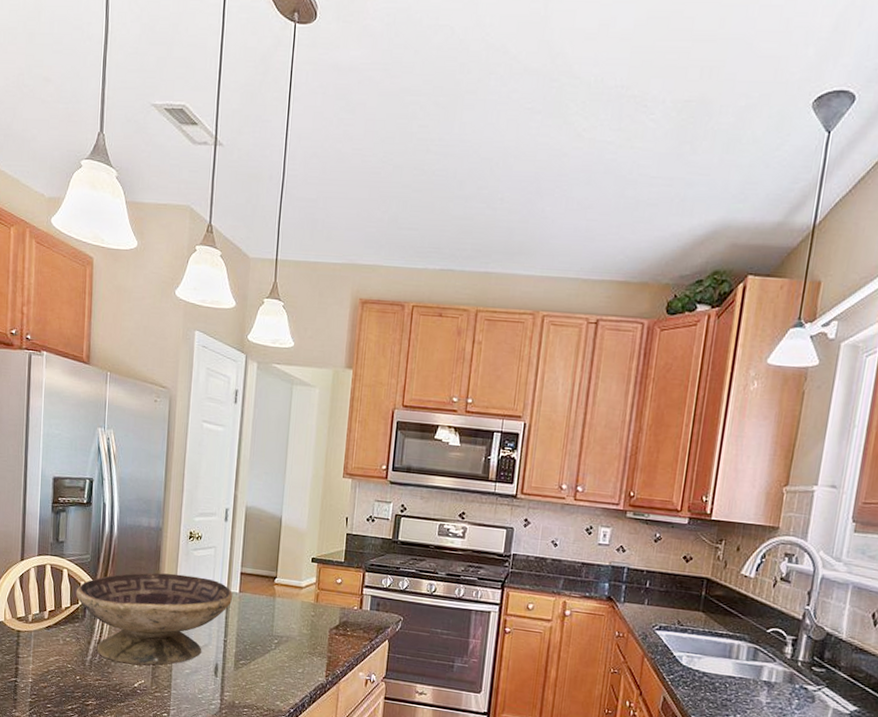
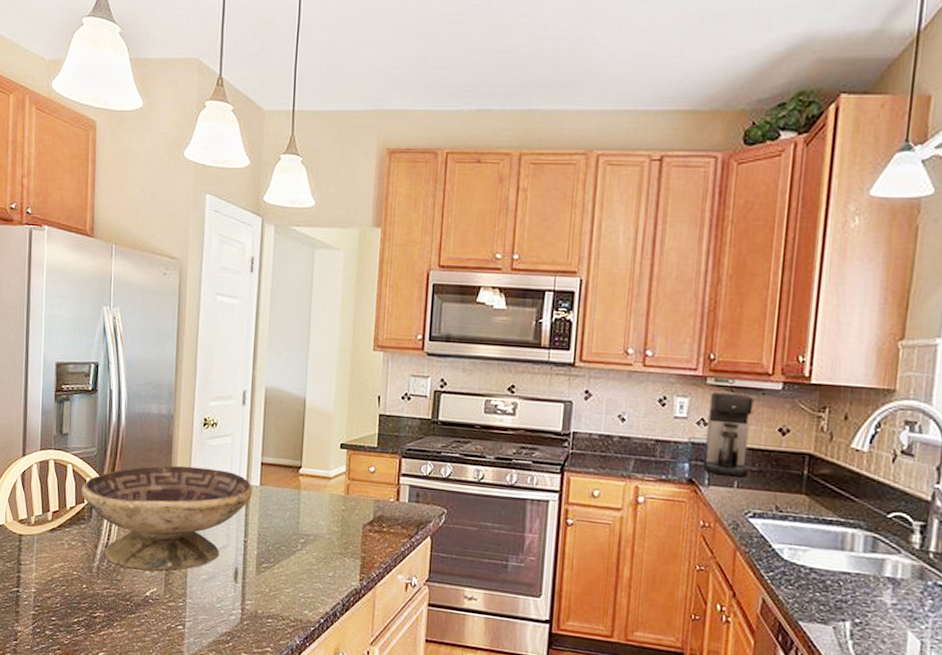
coffee maker: none [620,524,664,596] -> present [702,393,754,477]

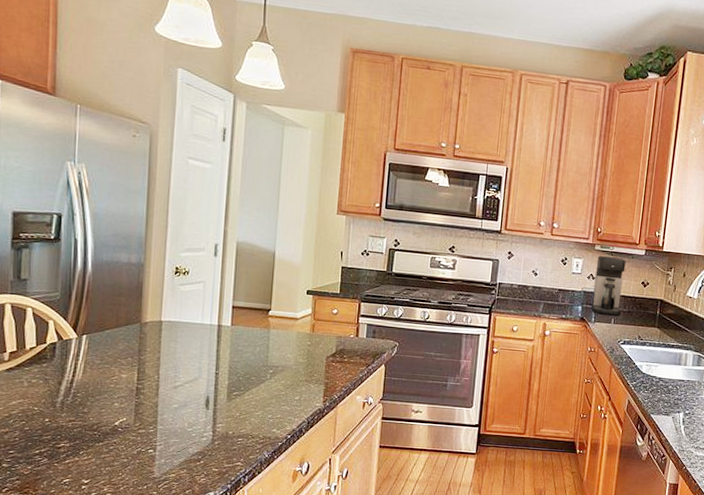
decorative bowl: present [81,465,252,571] -> none [42,308,224,403]

